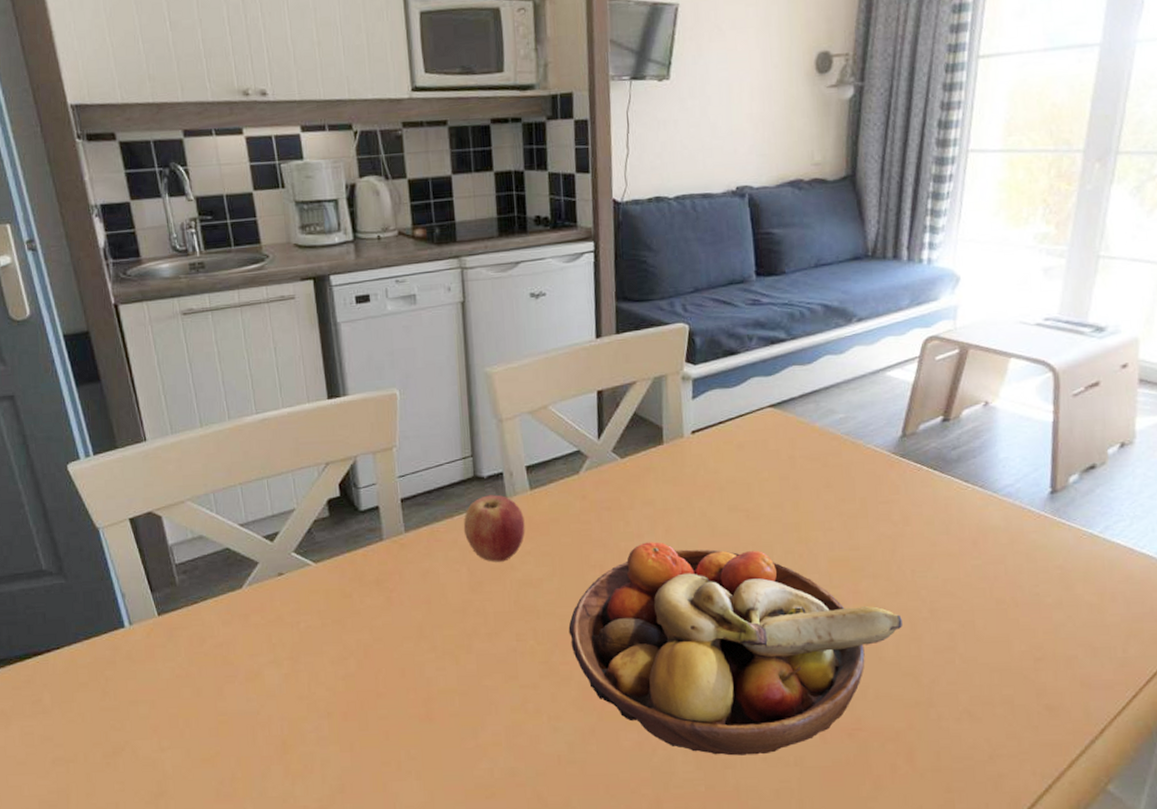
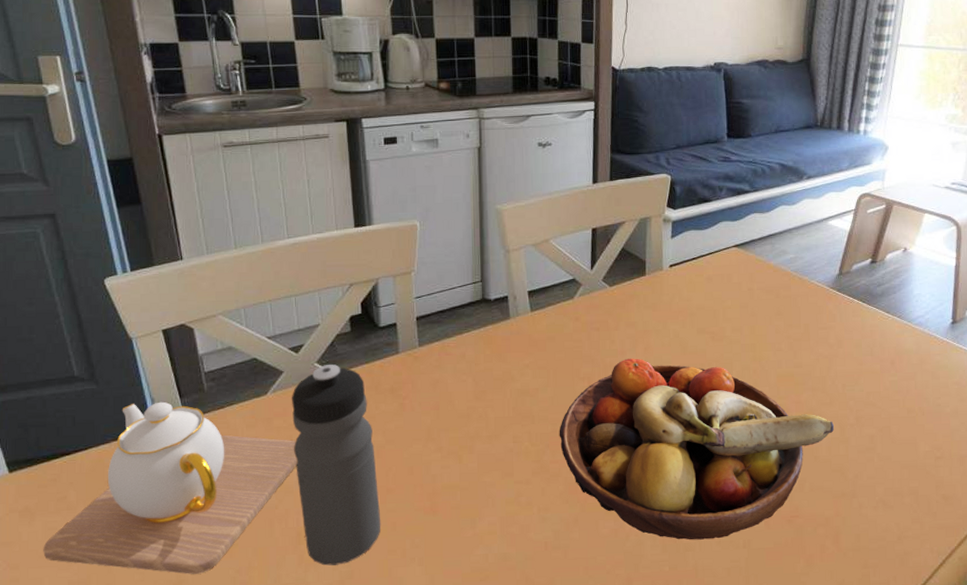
teapot: none [21,597,279,785] -> present [43,401,298,574]
water bottle: none [268,554,373,778] -> present [291,364,381,566]
apple: present [463,495,525,562] -> none [471,315,525,374]

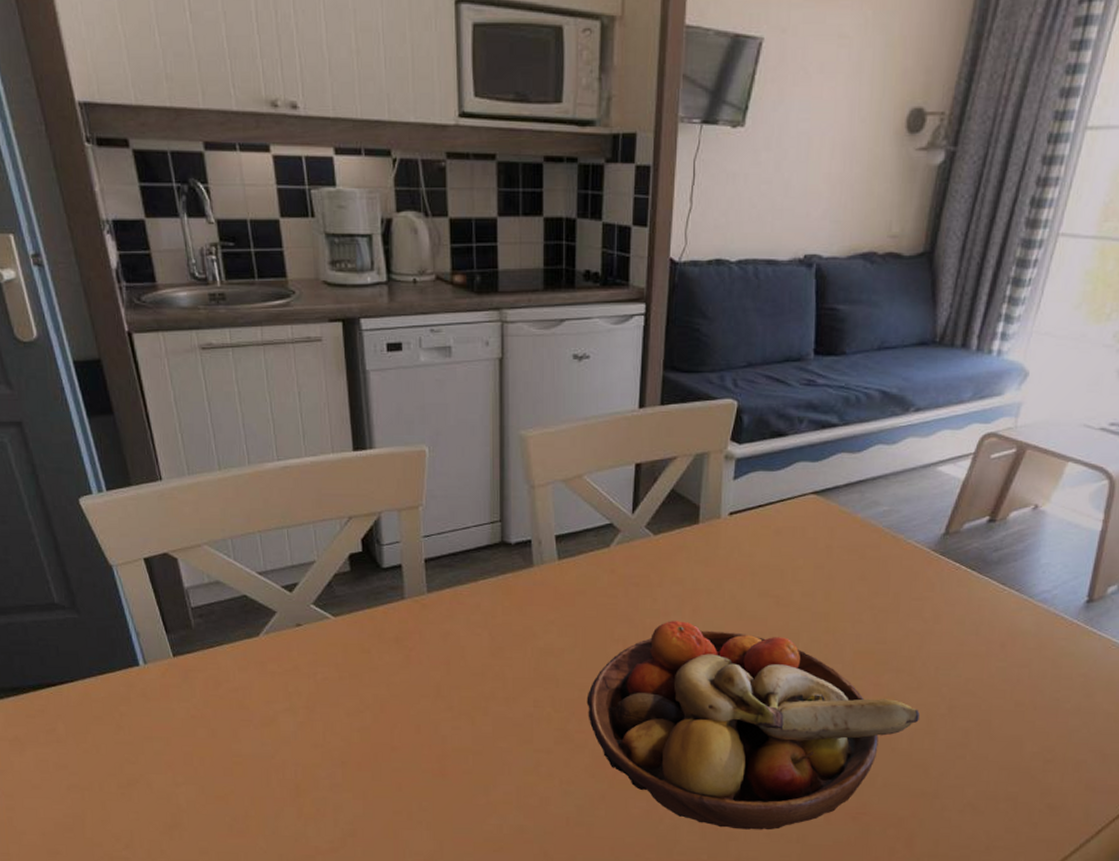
teapot: present [43,401,298,574] -> none [36,636,295,818]
water bottle: present [291,364,381,566] -> none [285,607,386,822]

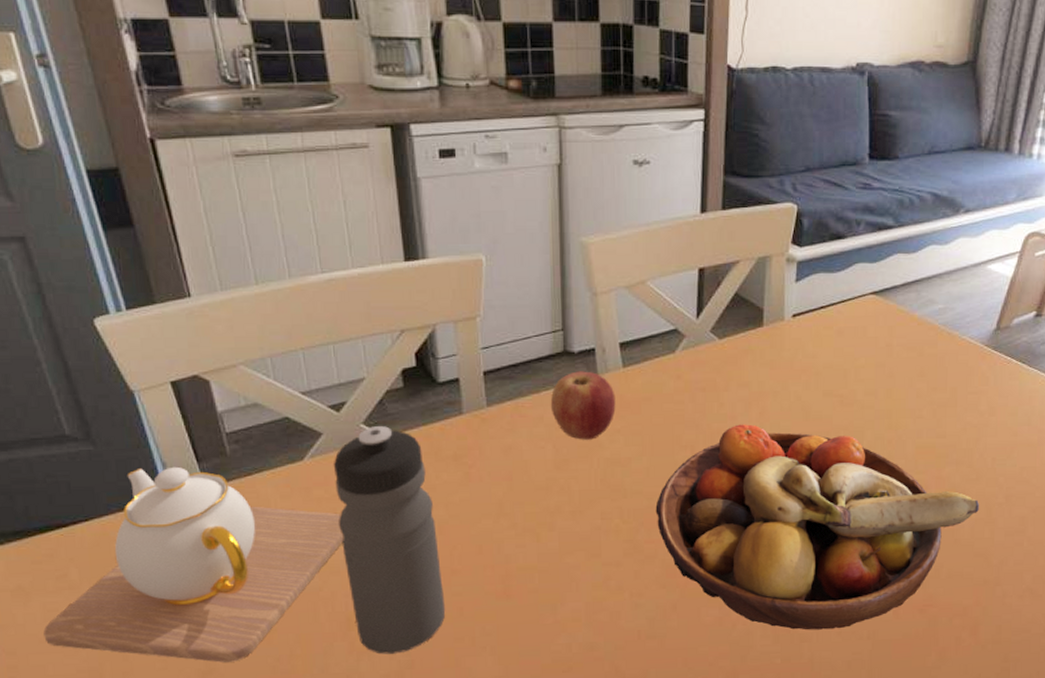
teapot: none [36,636,295,818] -> present [43,466,344,662]
water bottle: none [285,607,386,822] -> present [333,426,446,654]
apple: none [487,562,550,629] -> present [550,371,616,440]

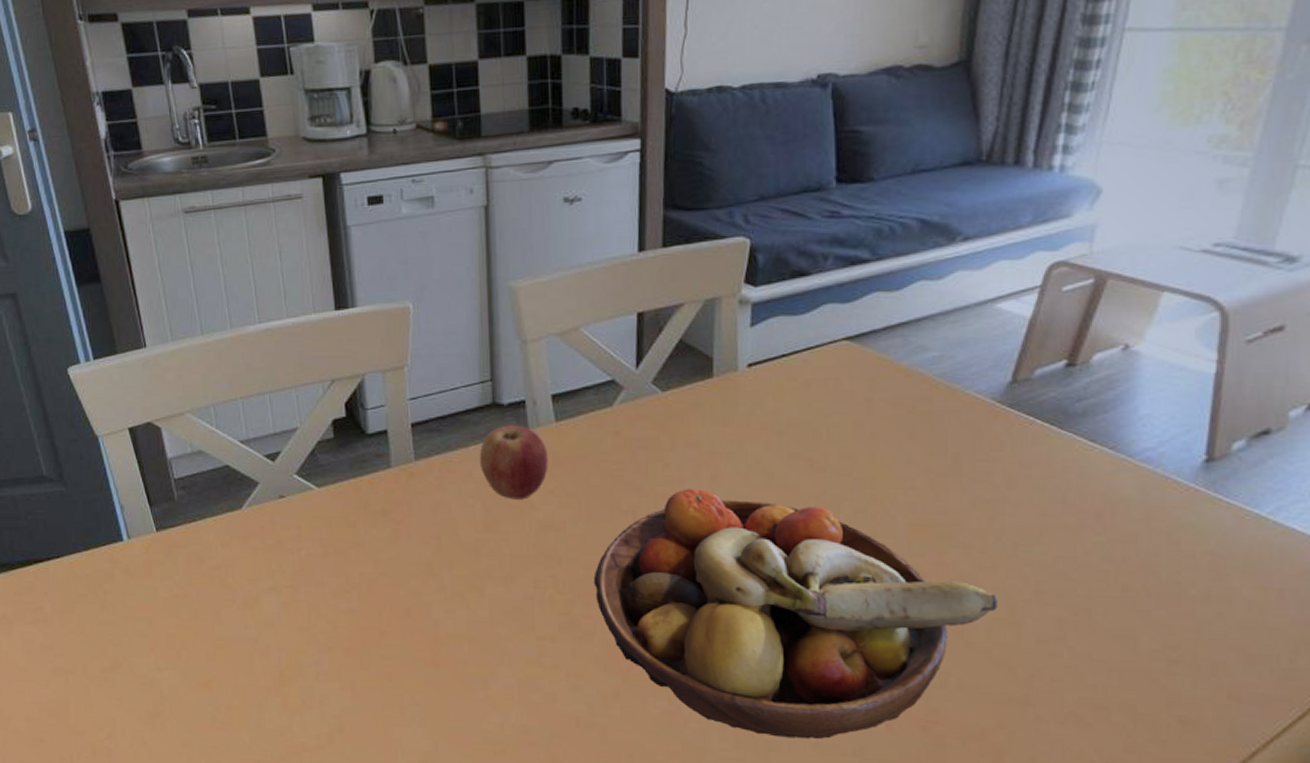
teapot: present [43,466,344,662] -> none [22,509,278,707]
water bottle: present [333,426,446,654] -> none [268,477,375,715]

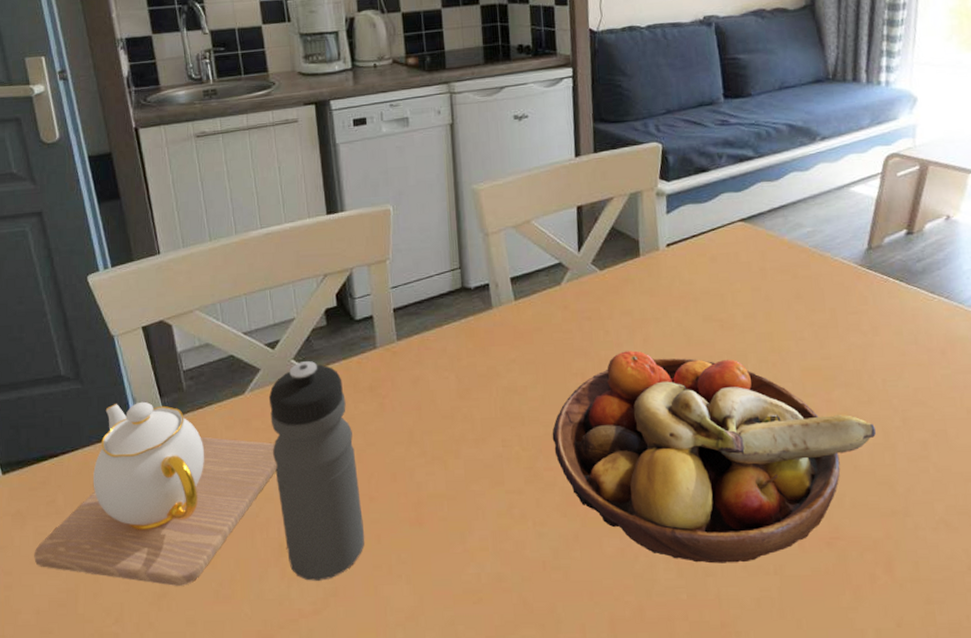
teapot: none [22,509,278,707] -> present [34,401,277,586]
water bottle: none [268,477,375,715] -> present [268,361,365,581]
apple: present [479,425,548,500] -> none [452,305,510,370]

